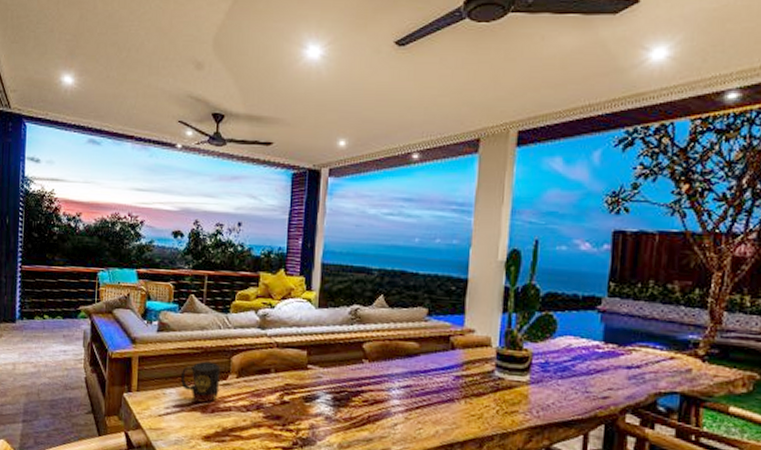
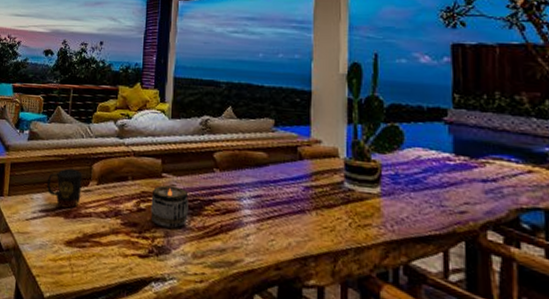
candle holder: none [295,377,335,420] -> present [150,185,189,228]

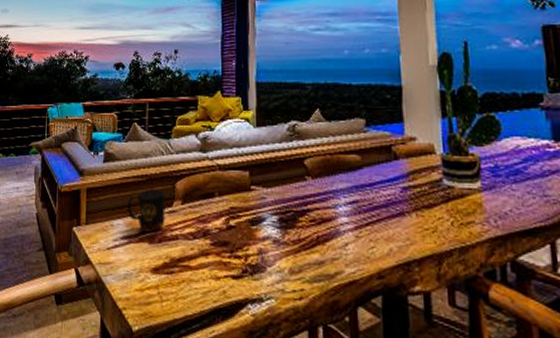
candle holder: present [150,185,189,228] -> none [241,198,282,244]

